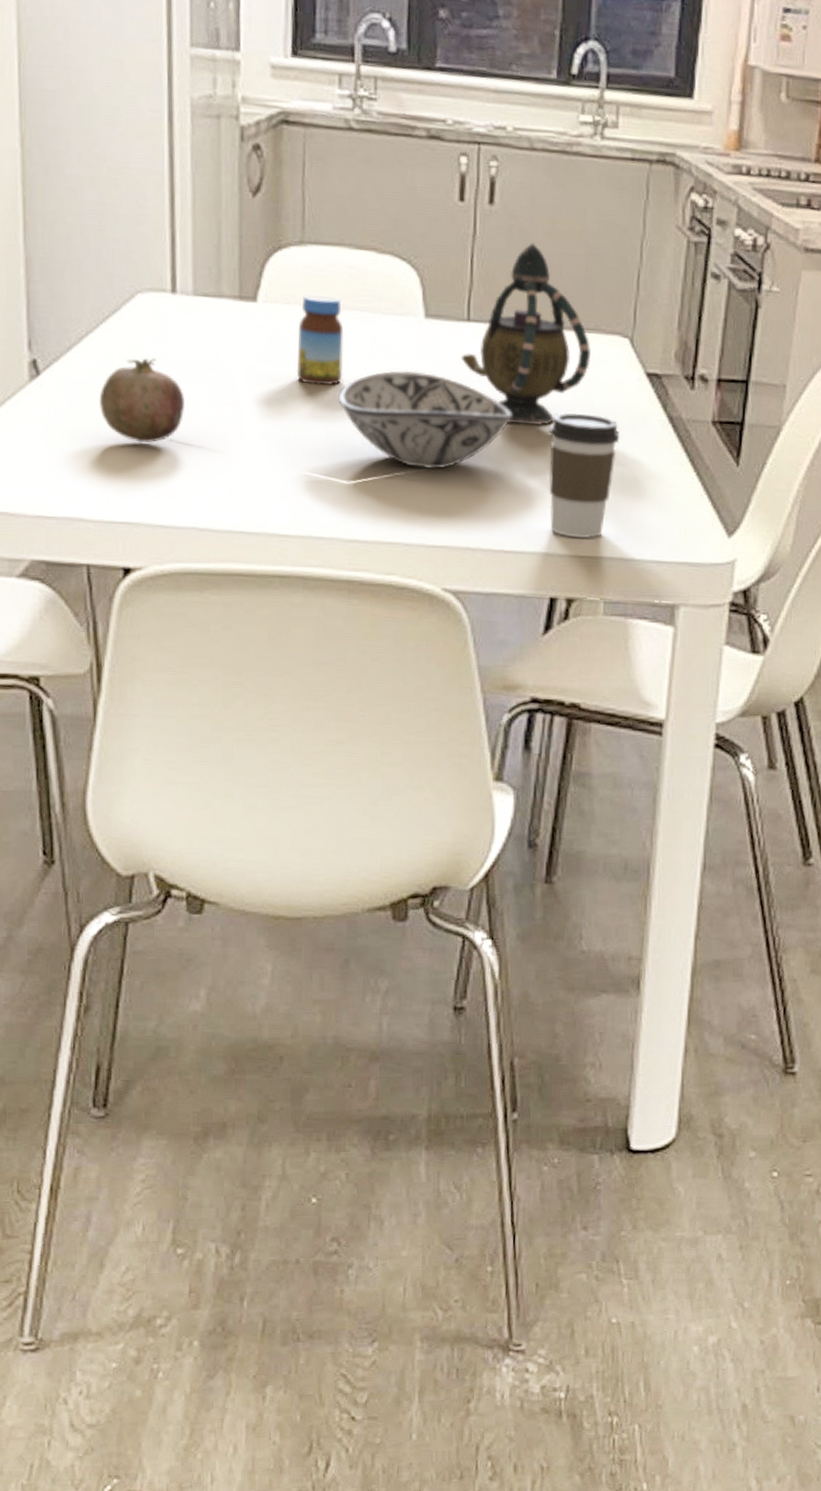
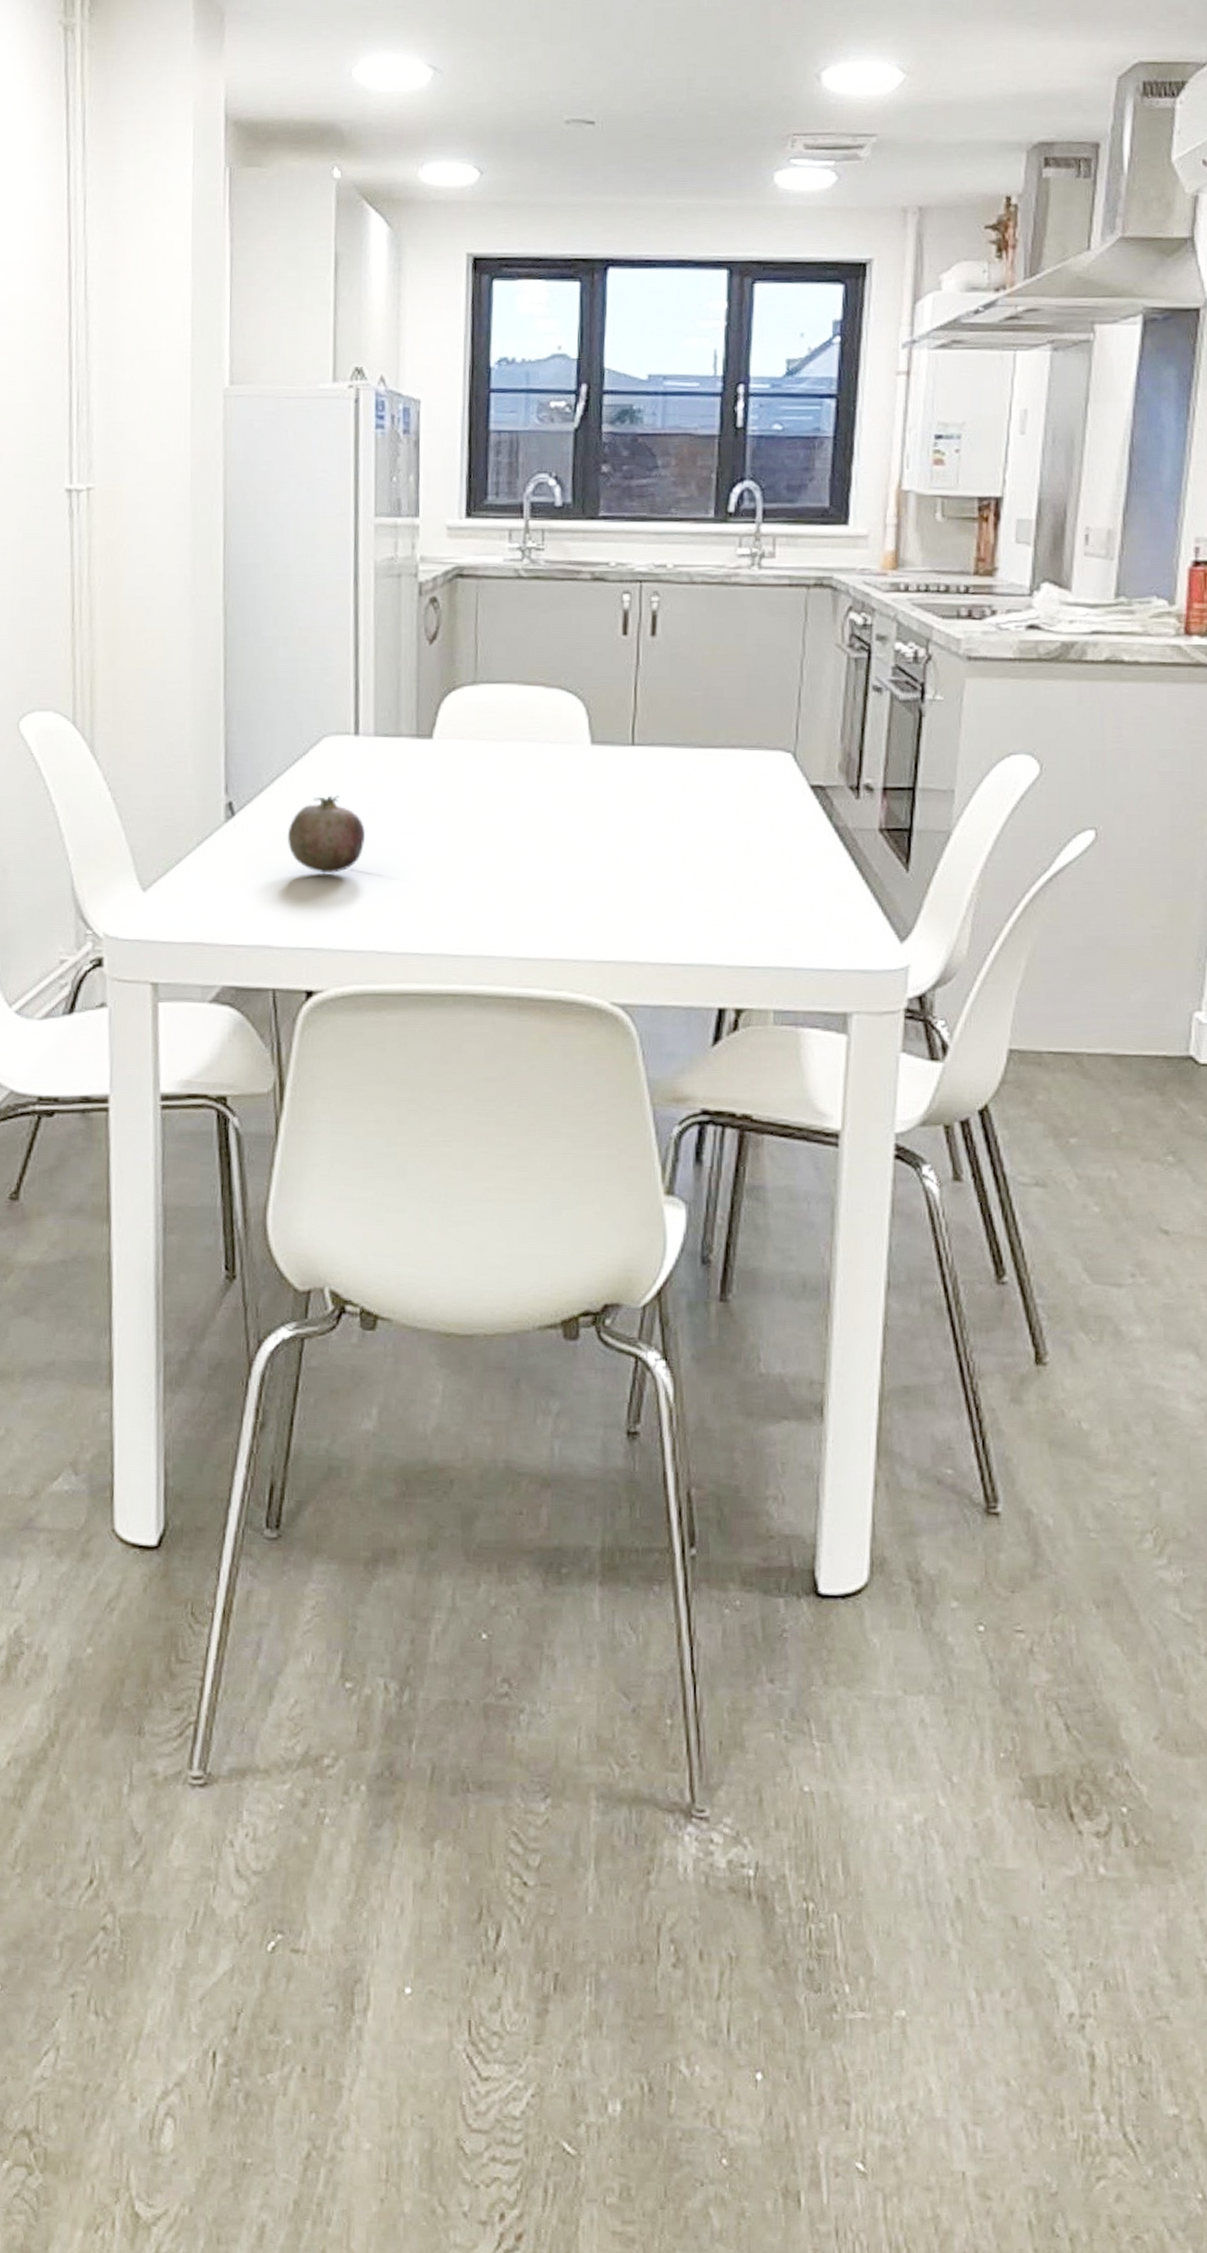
jar: present [296,294,344,386] -> none [469,728,514,813]
decorative bowl: present [338,370,513,469] -> none [508,794,677,887]
teapot: present [460,242,591,426] -> none [626,668,754,841]
coffee cup: present [548,412,620,539] -> none [714,827,786,950]

